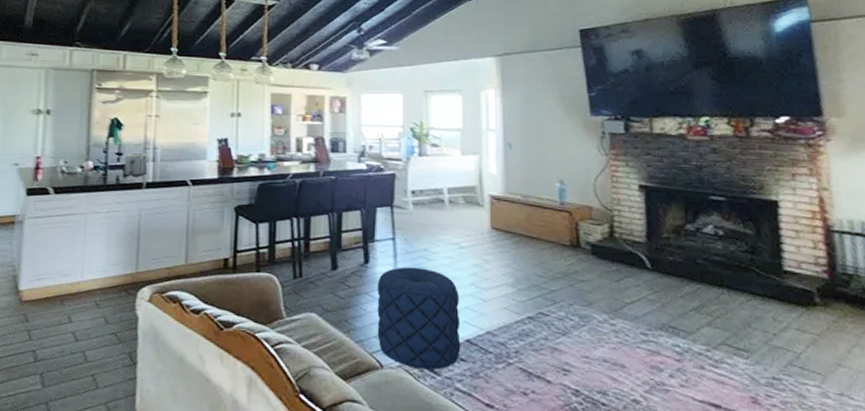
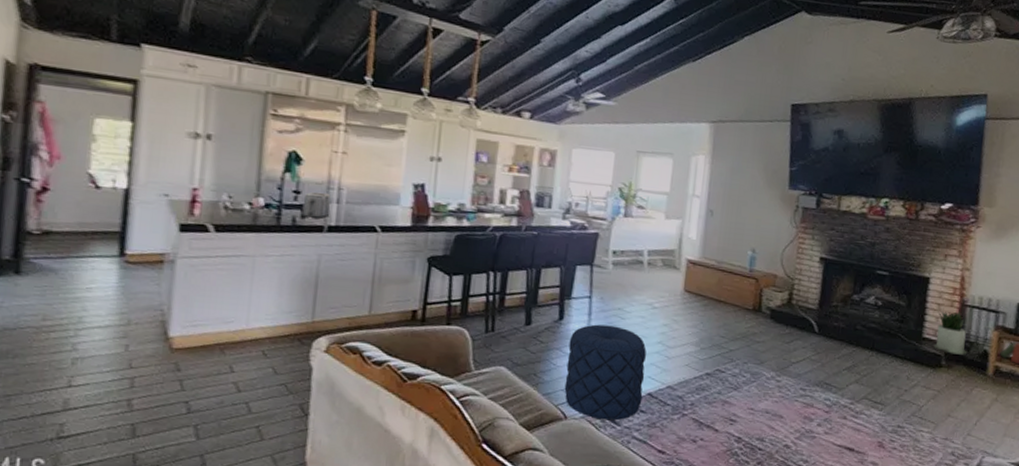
planter: none [797,238,847,291] -> present [933,310,967,355]

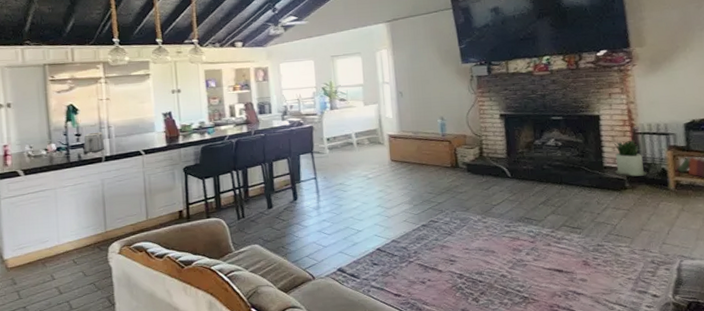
pouf: present [564,324,647,420] -> none [305,198,374,276]

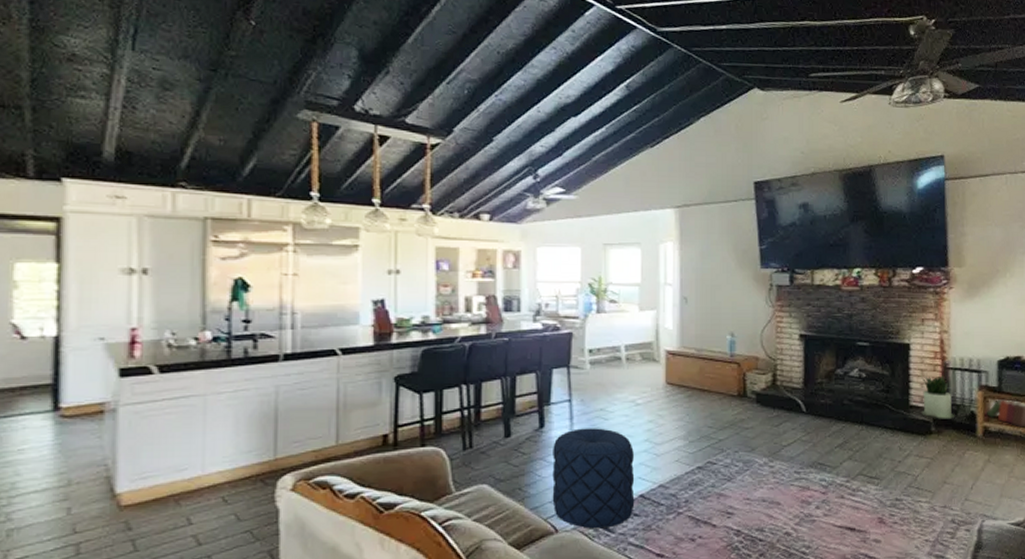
toaster: present [83,131,105,154] -> none [254,319,285,348]
pouf: none [305,198,374,276] -> present [552,428,635,529]

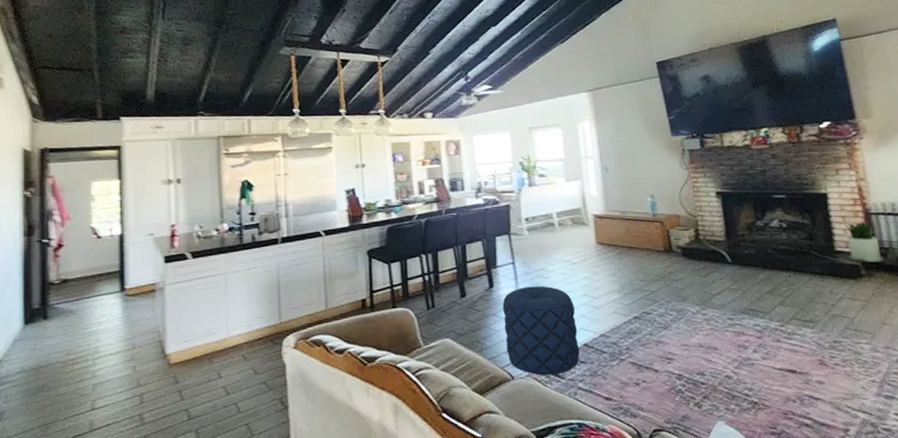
toaster: none [254,319,285,348] -> present [258,210,282,235]

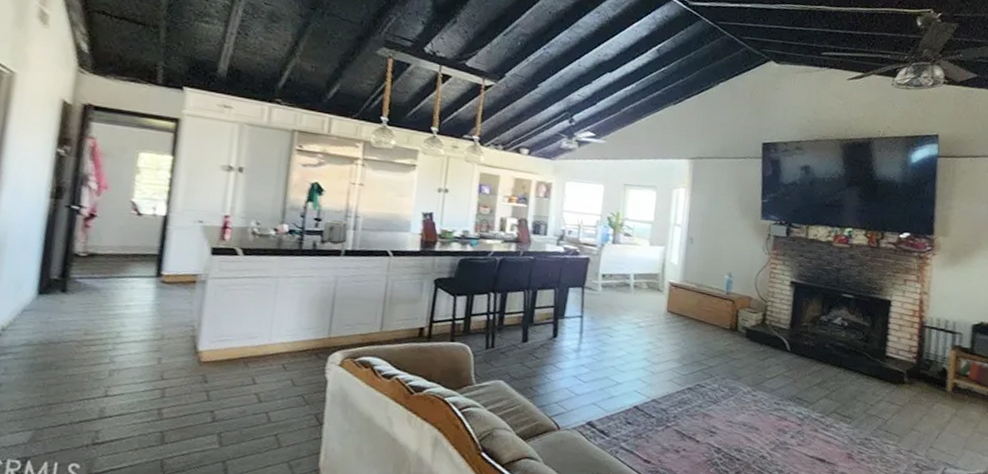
pouf: present [502,285,580,376] -> none [557,342,633,431]
planter: present [844,220,885,263] -> none [895,330,928,373]

